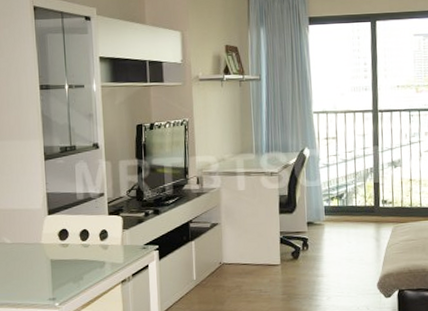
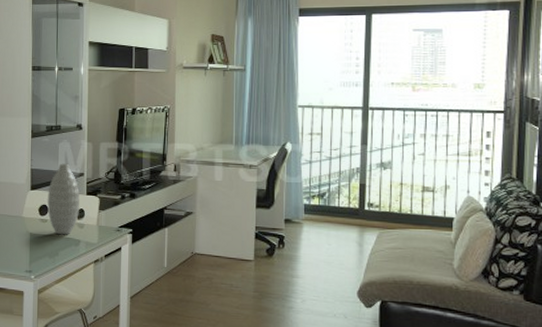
vase: none [67,184,103,259] -> present [47,163,80,235]

